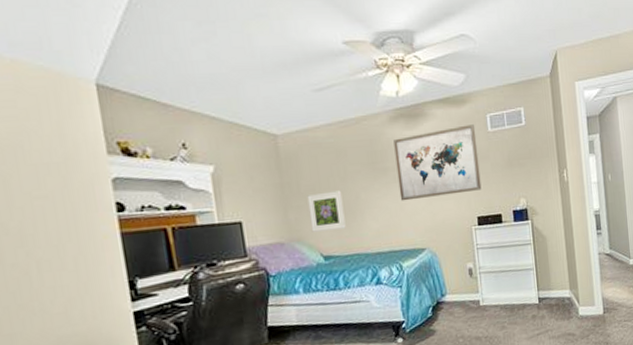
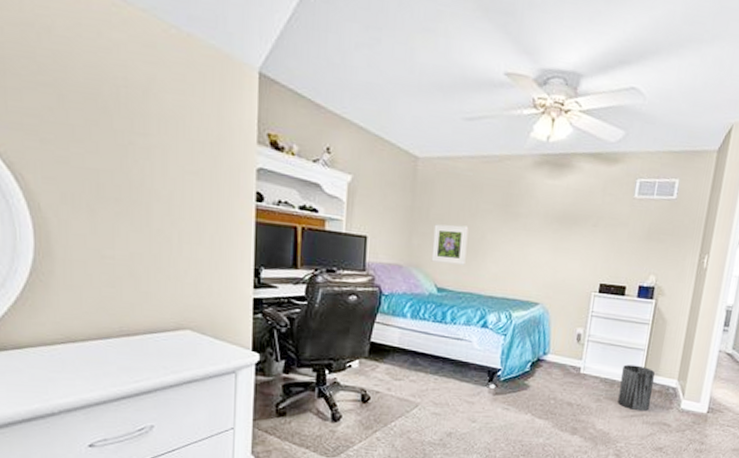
wall art: present [393,124,482,201] -> none [525,185,621,257]
trash can: none [518,284,552,329] -> present [617,364,655,412]

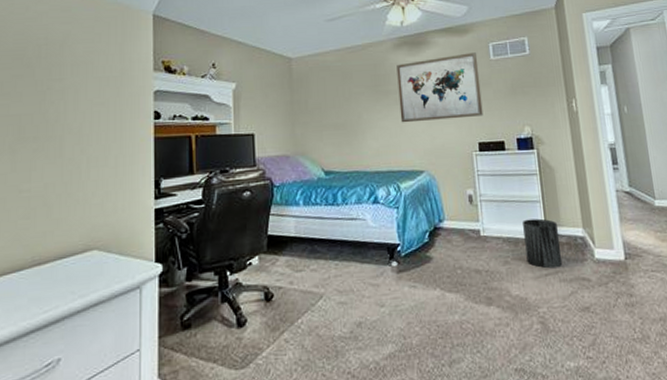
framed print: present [431,224,469,265] -> none [313,110,347,148]
wall art: none [525,185,621,257] -> present [396,52,483,123]

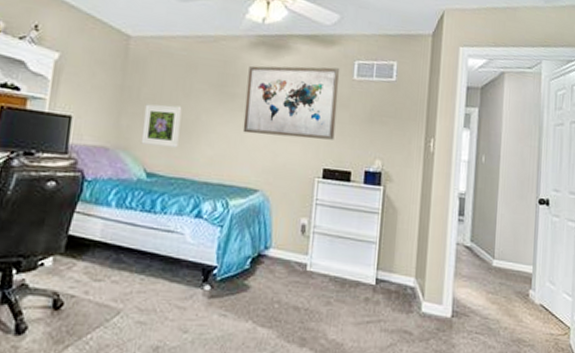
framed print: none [313,110,347,148] -> present [140,104,182,148]
trash can: present [523,218,563,269] -> none [350,260,389,317]

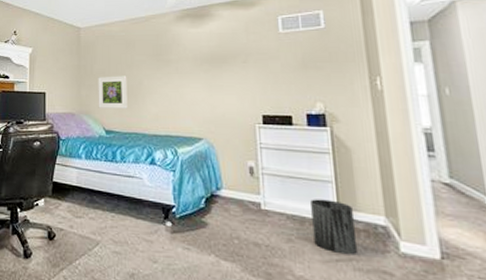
wall art: present [242,65,340,140] -> none [178,25,269,91]
trash can: none [350,260,389,317] -> present [311,199,358,255]

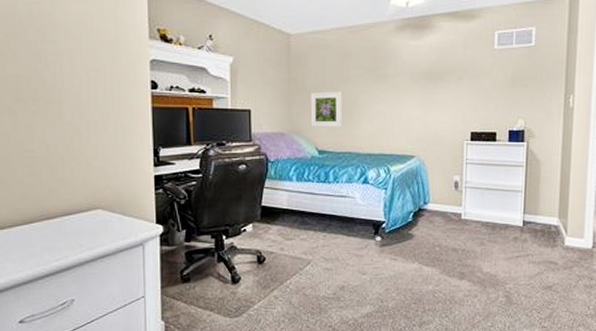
trash can: present [311,199,358,255] -> none [501,207,535,252]

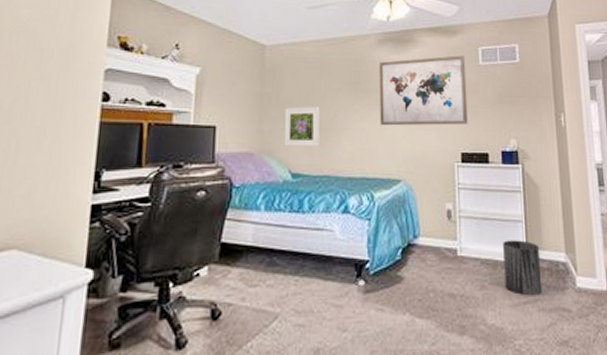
wall art: none [396,40,481,108] -> present [379,55,468,126]
trash can: none [501,207,535,252] -> present [503,240,543,296]

